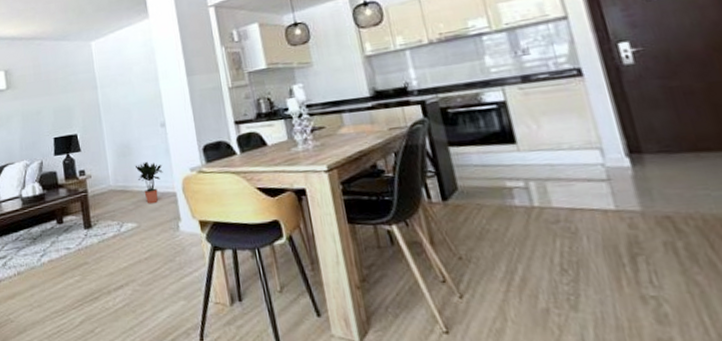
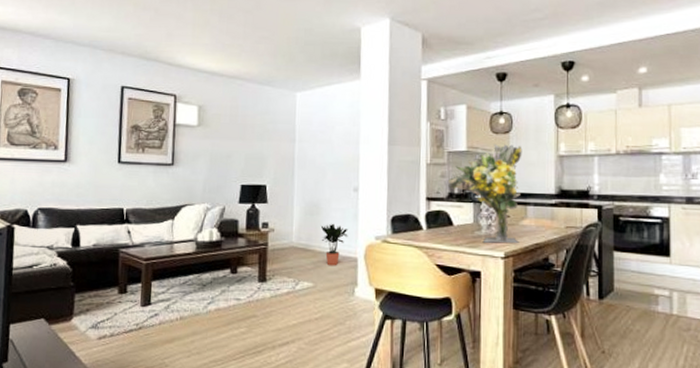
bouquet: none [254,53,341,159] -> present [448,144,522,244]

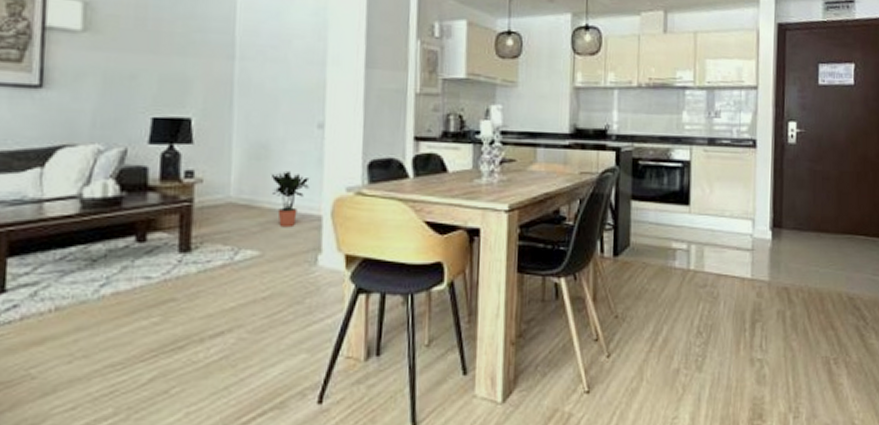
bouquet: present [448,144,522,244] -> none [442,71,533,194]

